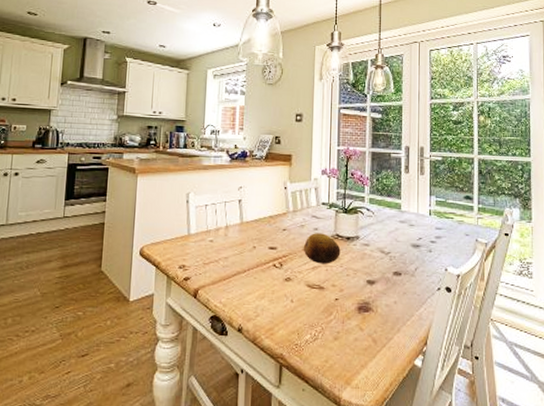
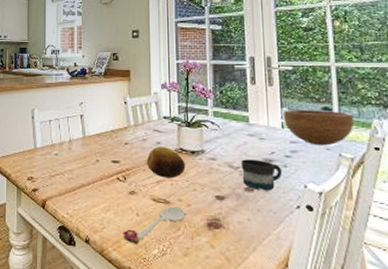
spoon: none [276,292,338,332] -> present [123,206,186,245]
mug: none [392,245,427,275] -> present [241,159,282,191]
bowl: none [431,197,490,232] -> present [282,109,355,146]

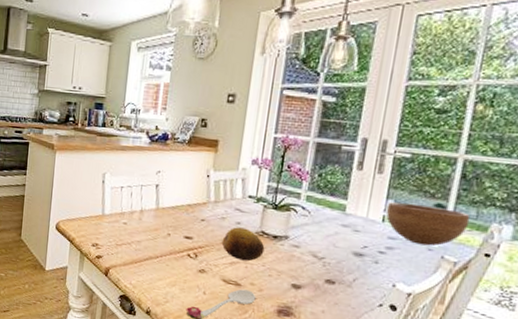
mug: present [241,159,282,191] -> none [324,250,371,286]

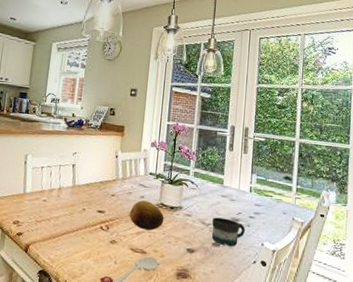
mug: none [324,250,371,286] -> present [211,217,245,247]
bowl: present [385,202,471,246] -> none [252,175,308,211]

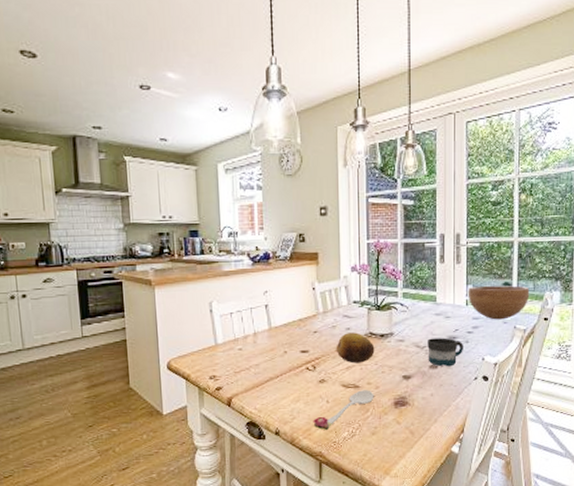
bowl: none [252,175,308,211] -> present [467,285,530,320]

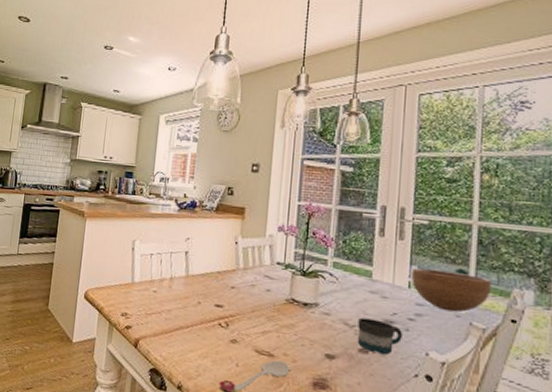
fruit: present [336,332,375,364] -> none [252,294,296,330]

